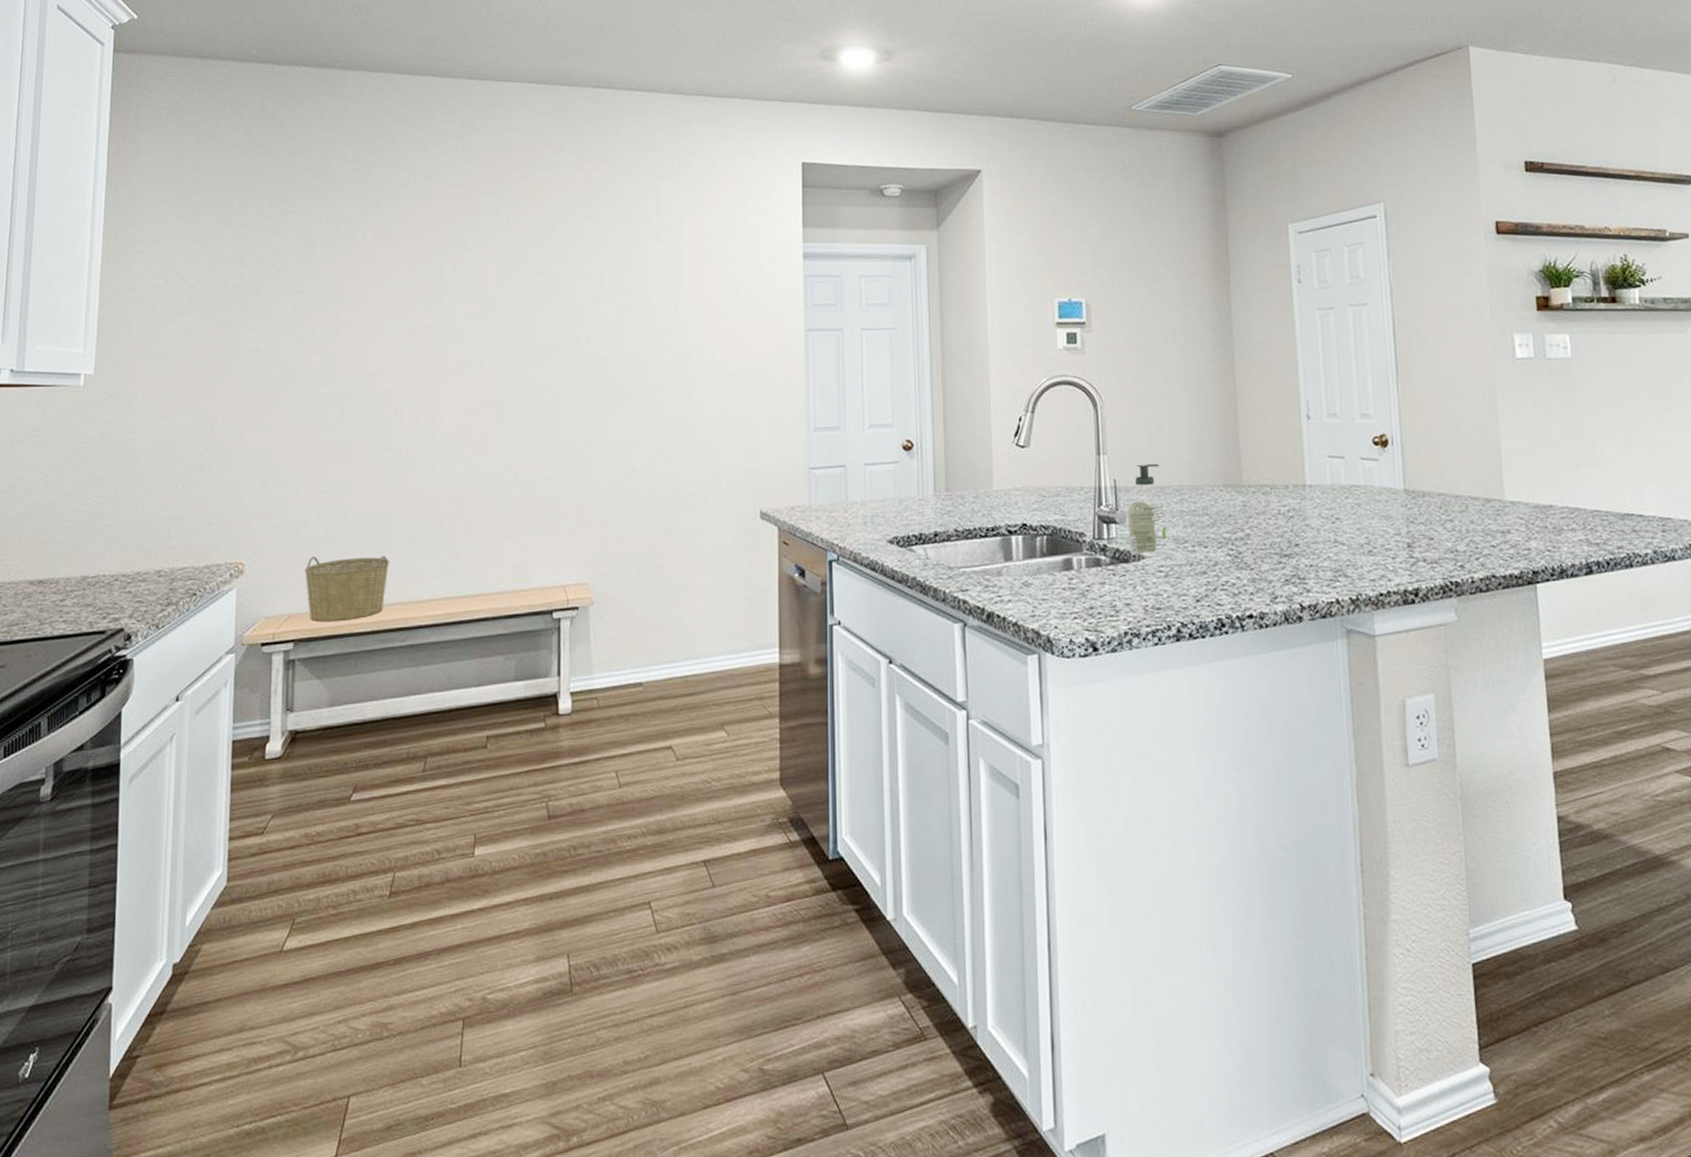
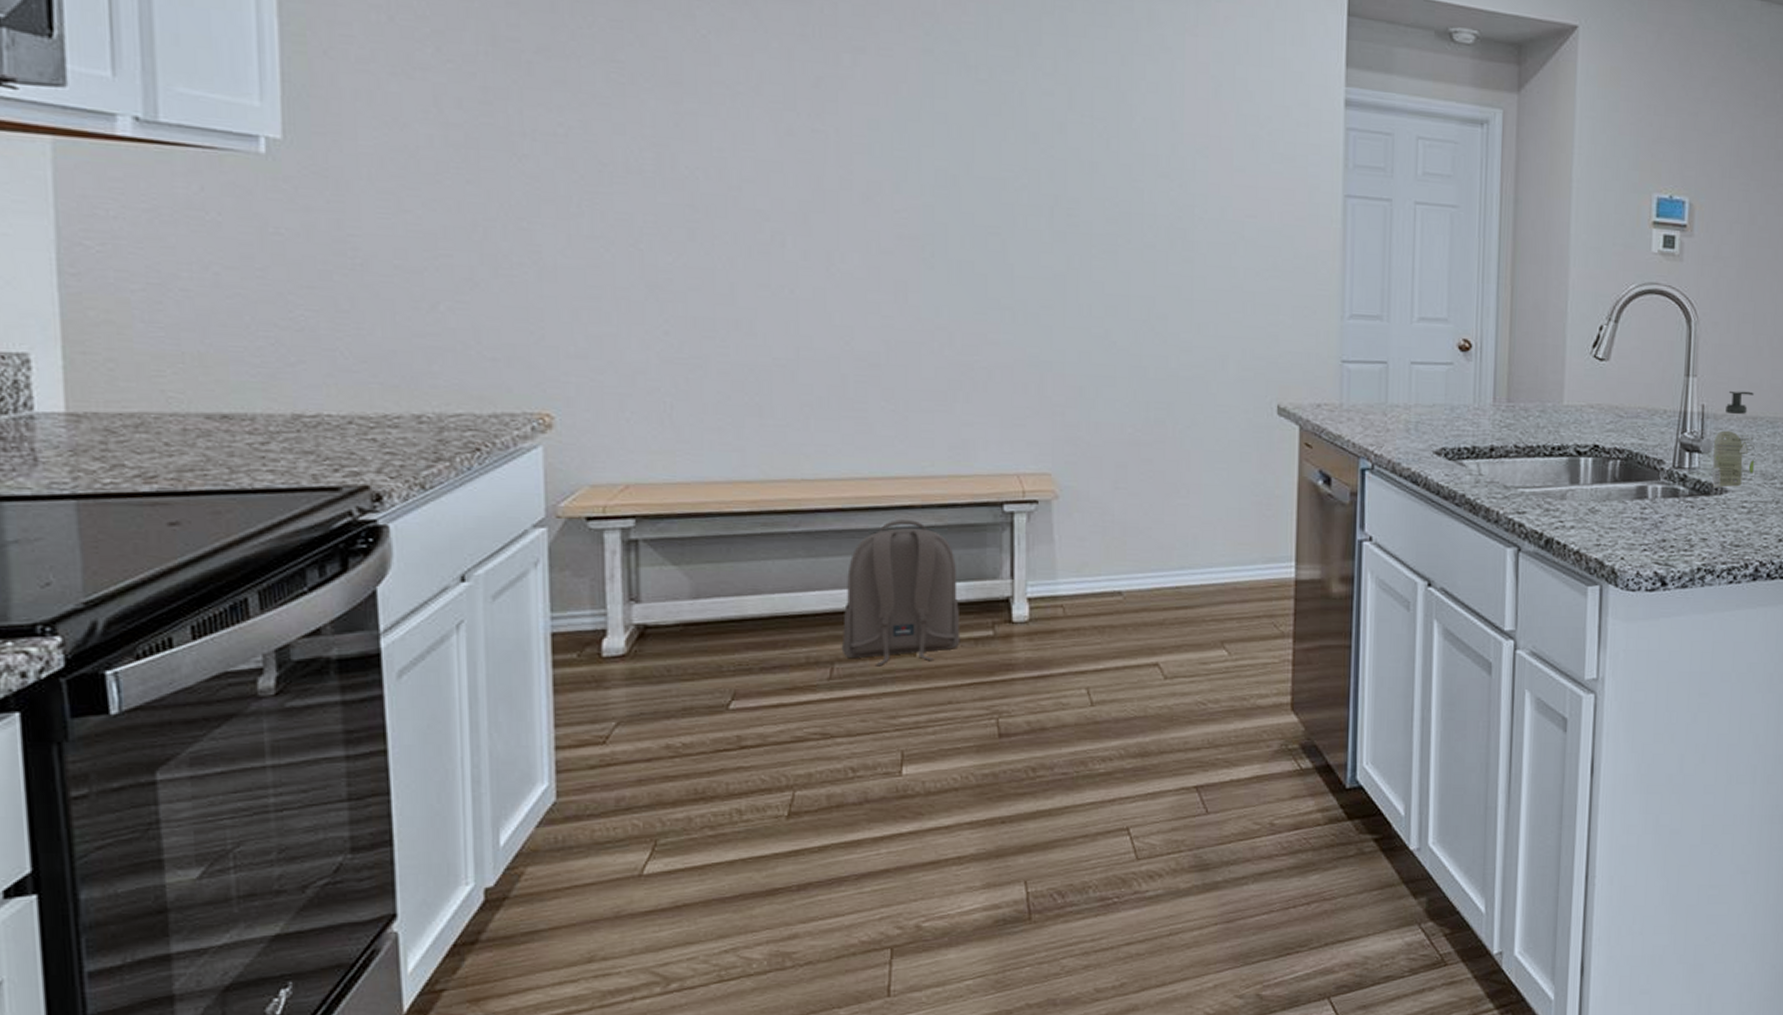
basket: present [304,556,390,622] -> none [646,414,773,498]
backpack: none [432,630,520,758] -> present [841,519,961,665]

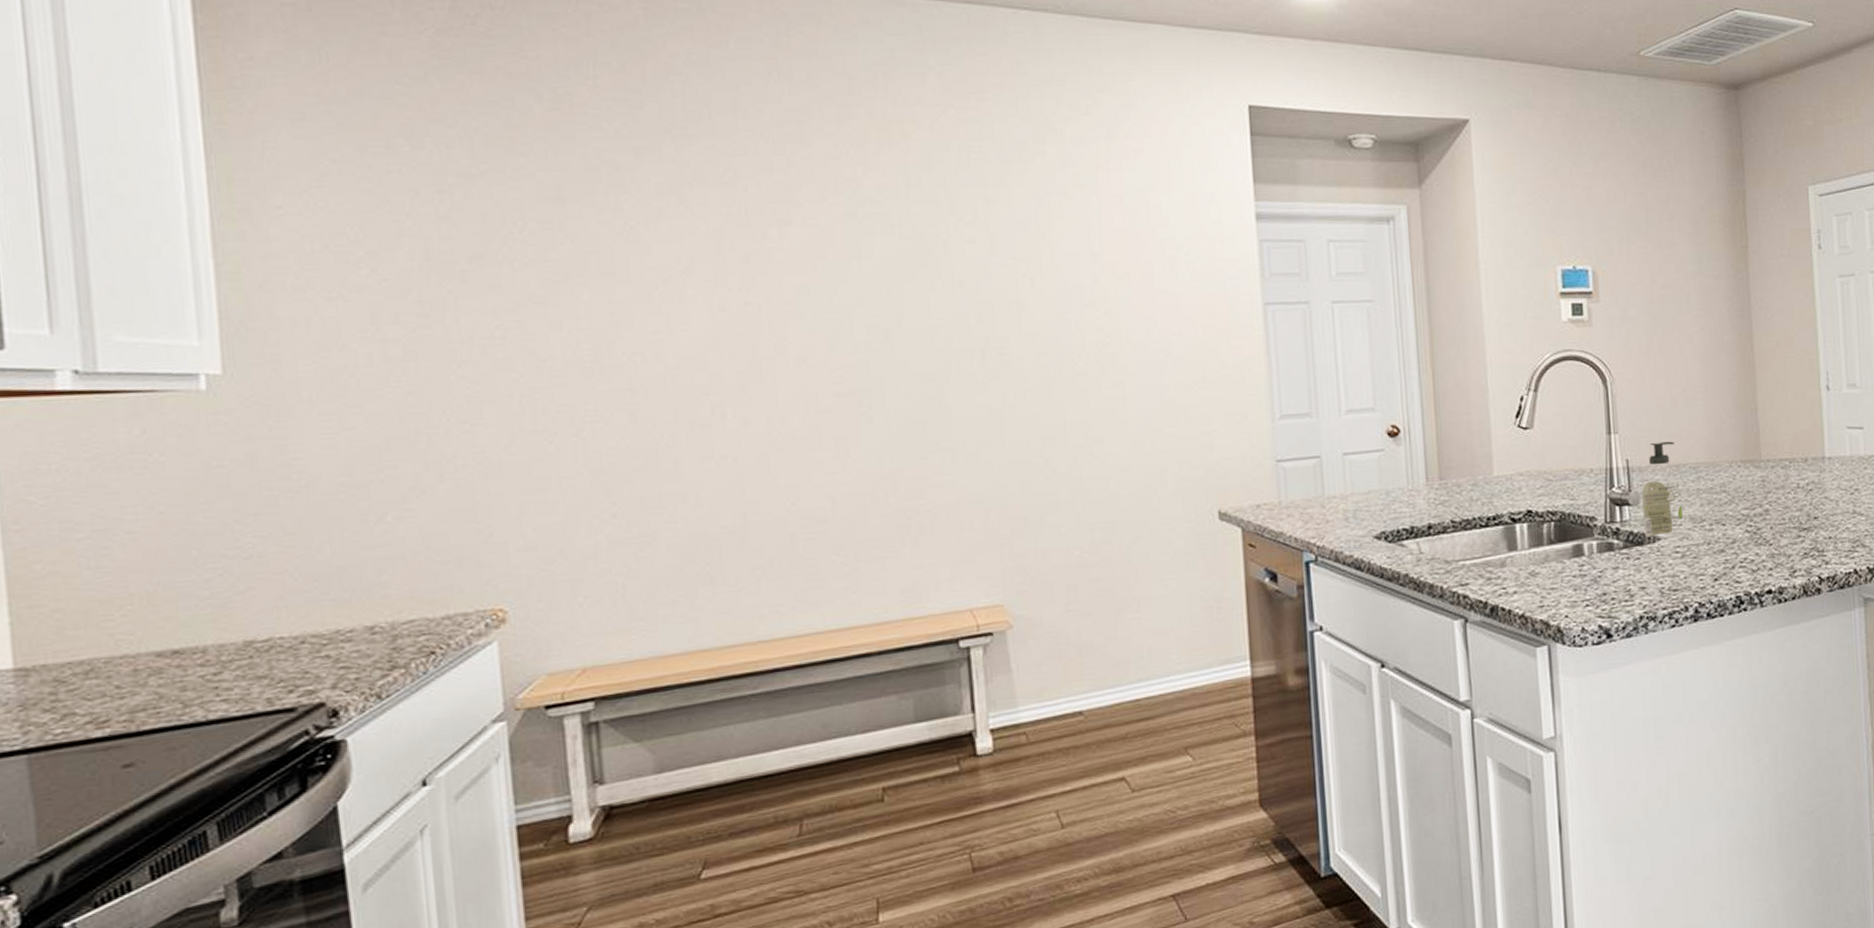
backpack: present [841,519,961,665] -> none [808,667,927,816]

